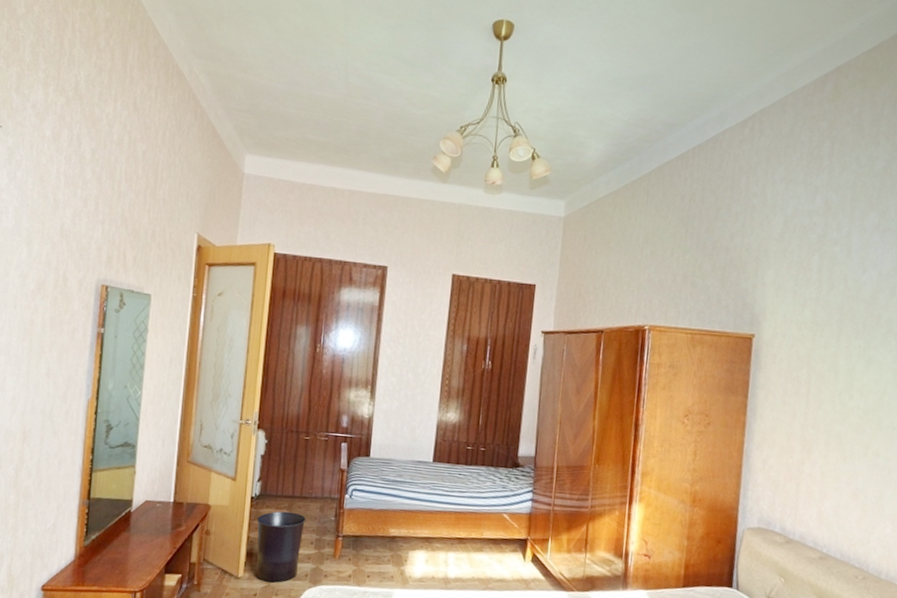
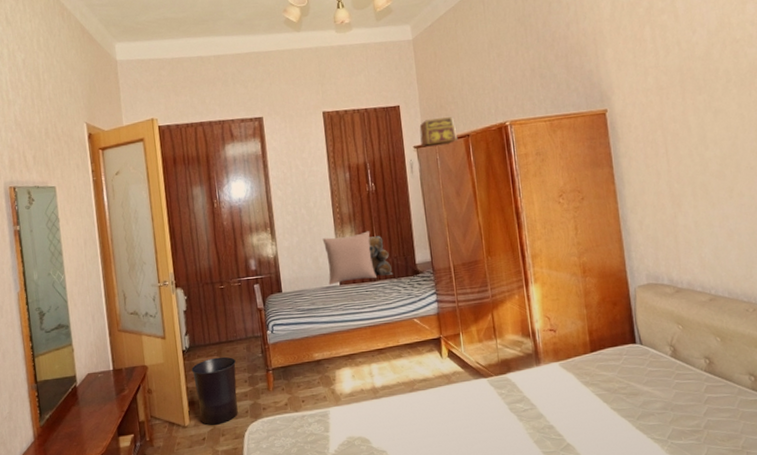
pillow: none [421,409,477,463] -> present [322,231,377,285]
teddy bear: none [470,417,493,463] -> present [368,236,393,276]
decorative box: none [550,305,591,337] -> present [419,117,458,148]

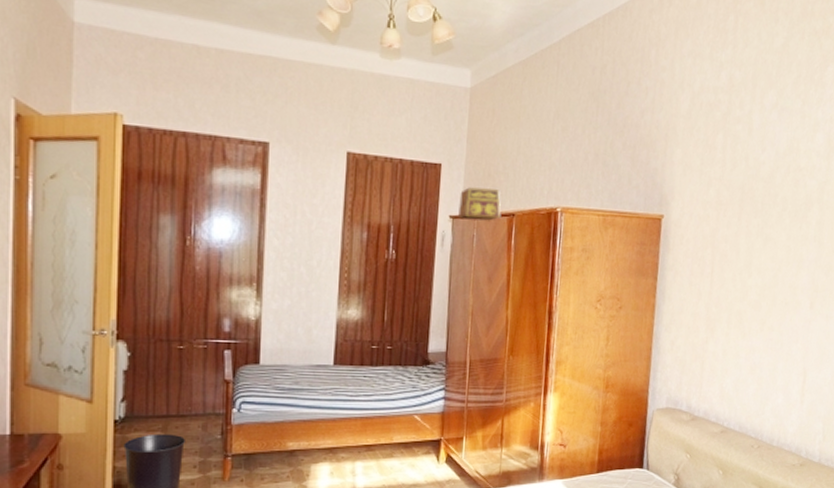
pillow: present [322,231,377,285] -> none [320,306,381,364]
teddy bear: present [368,236,393,276] -> none [375,313,400,361]

